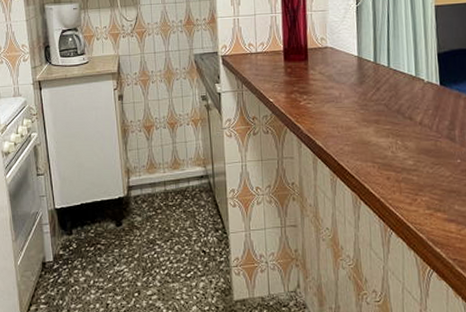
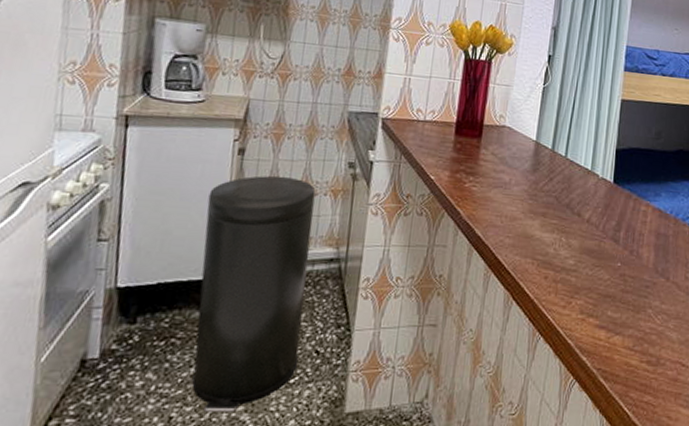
pedal bin: none [104,113,191,301] -> present [192,175,316,414]

